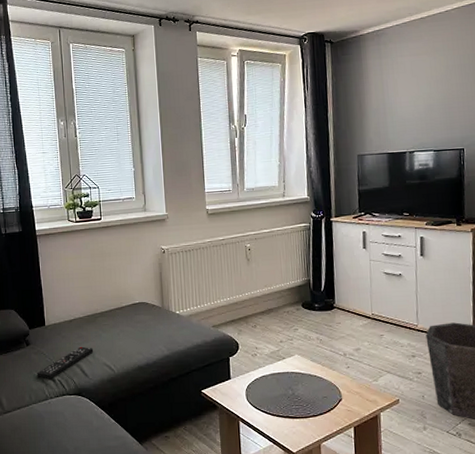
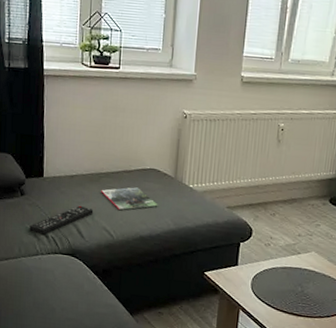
magazine: none [98,321,151,345] -> present [101,187,158,211]

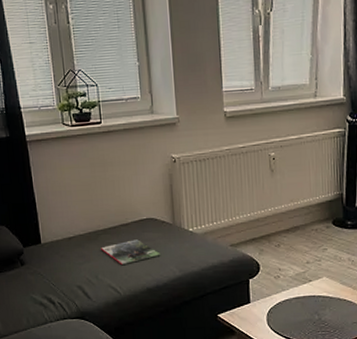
remote control: present [29,205,94,235] -> none [34,266,97,302]

